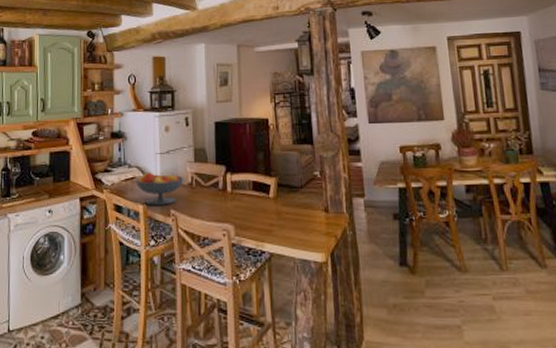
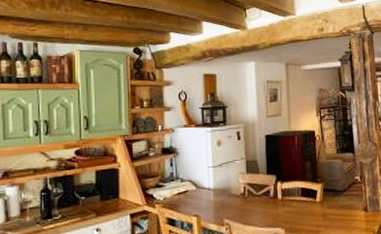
fruit bowl: present [135,172,184,205] -> none [188,184,237,217]

